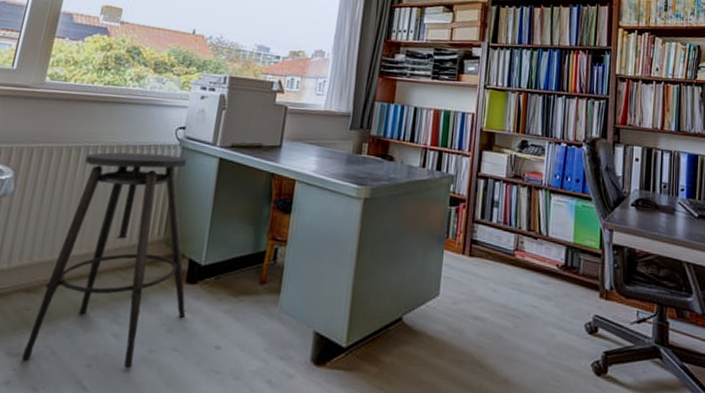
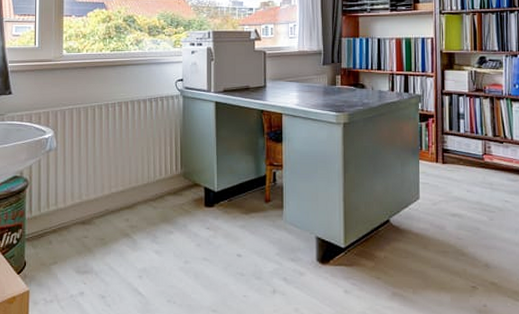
stool: present [21,152,187,369] -> none [89,104,209,277]

